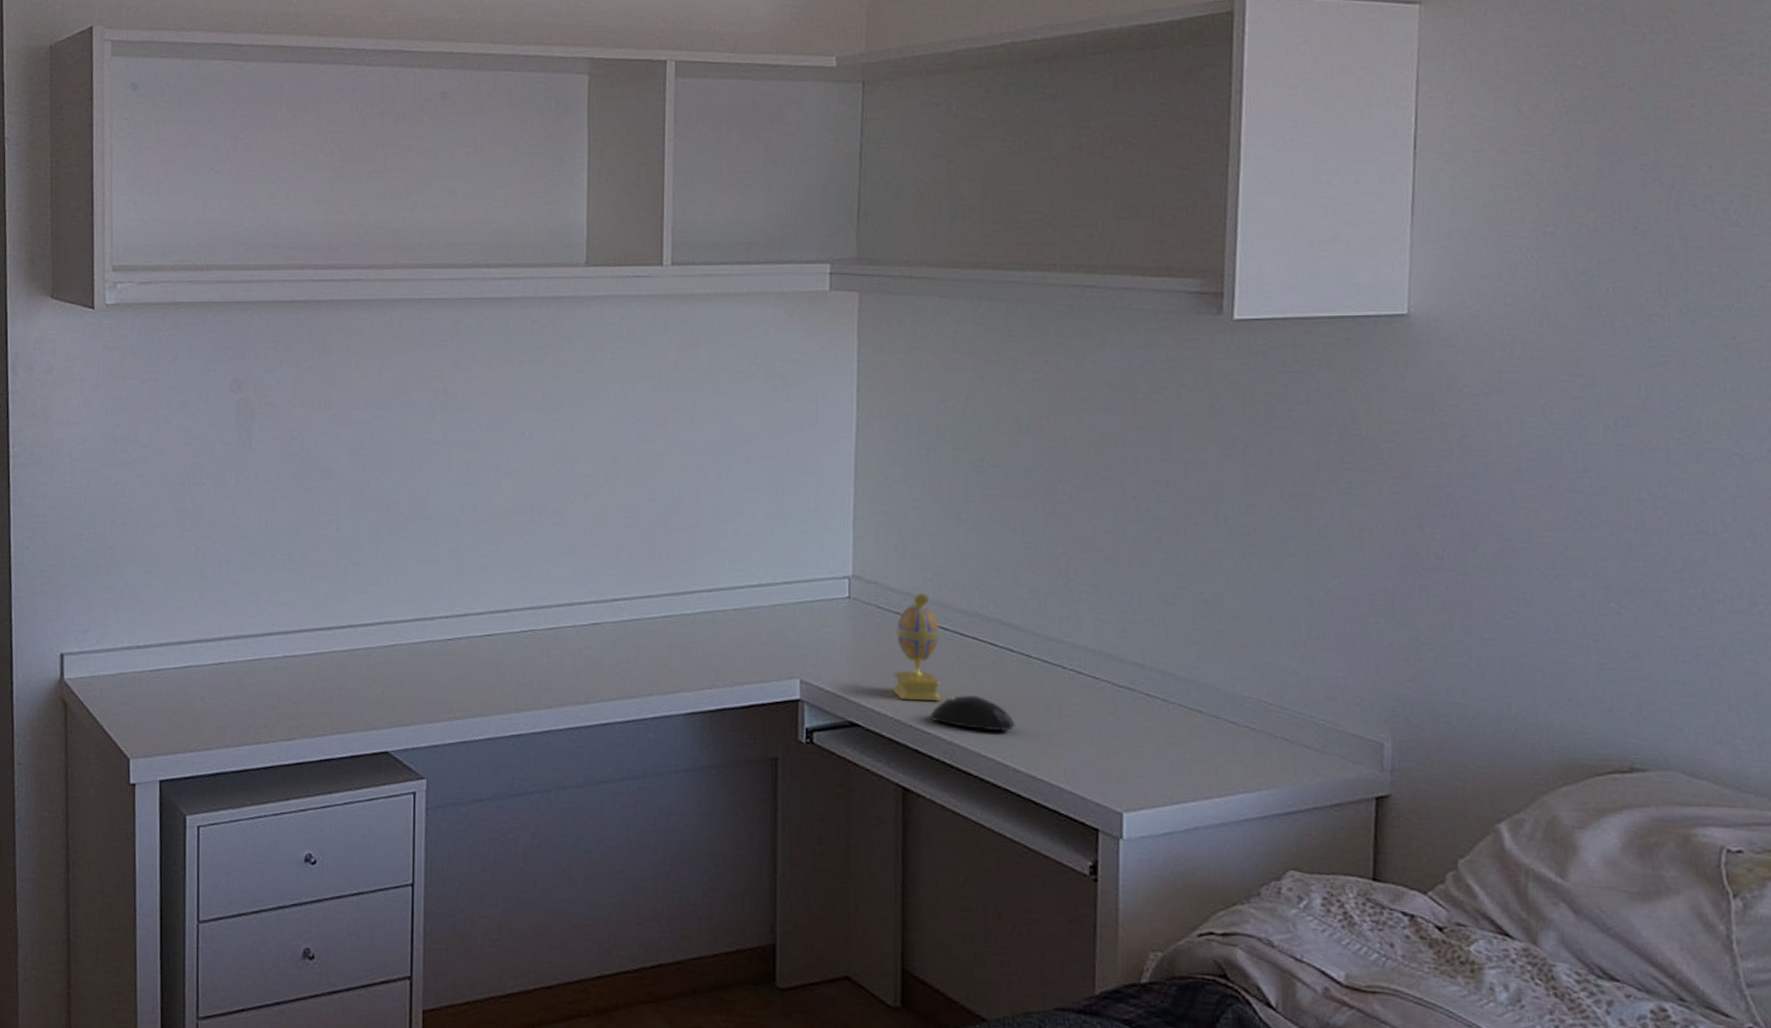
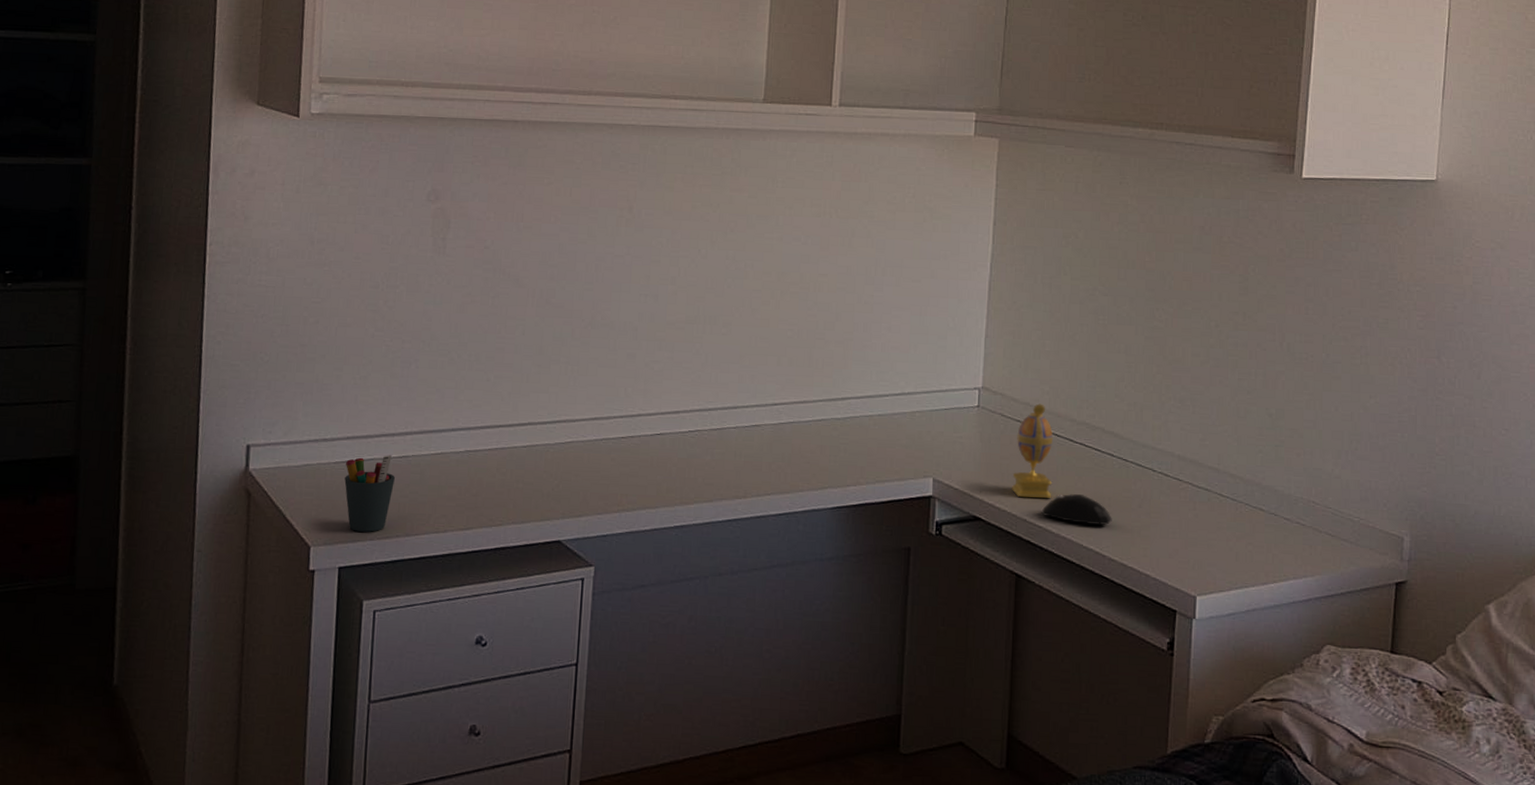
pen holder: none [160,662,212,743] -> present [344,455,395,532]

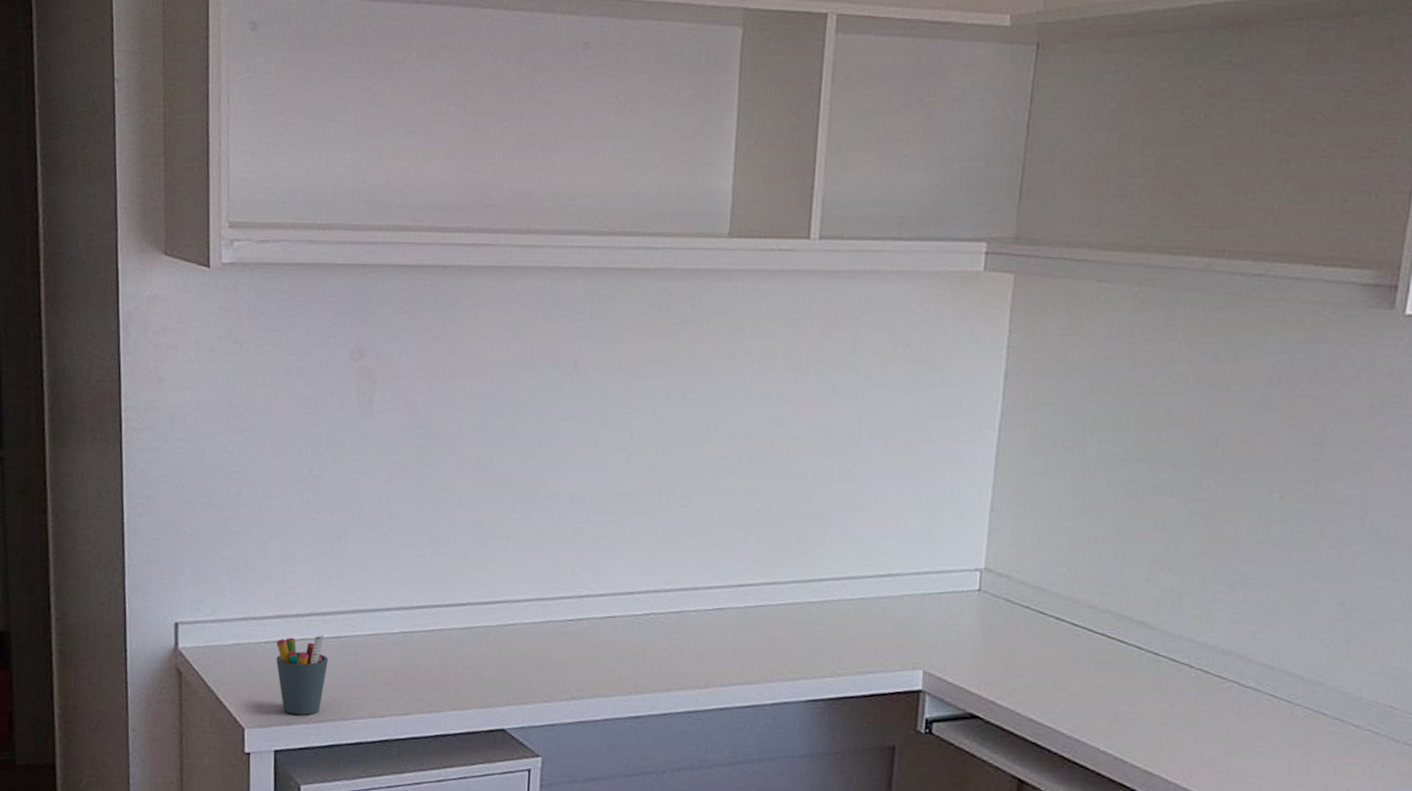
decorative egg: present [1011,403,1053,498] -> none [1015,587,1068,695]
mouse: present [1041,494,1112,525] -> none [1051,691,1137,727]

